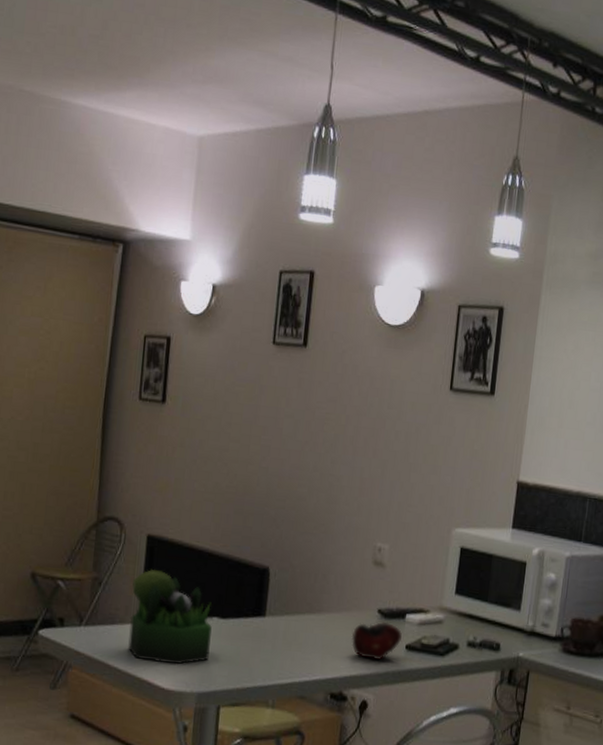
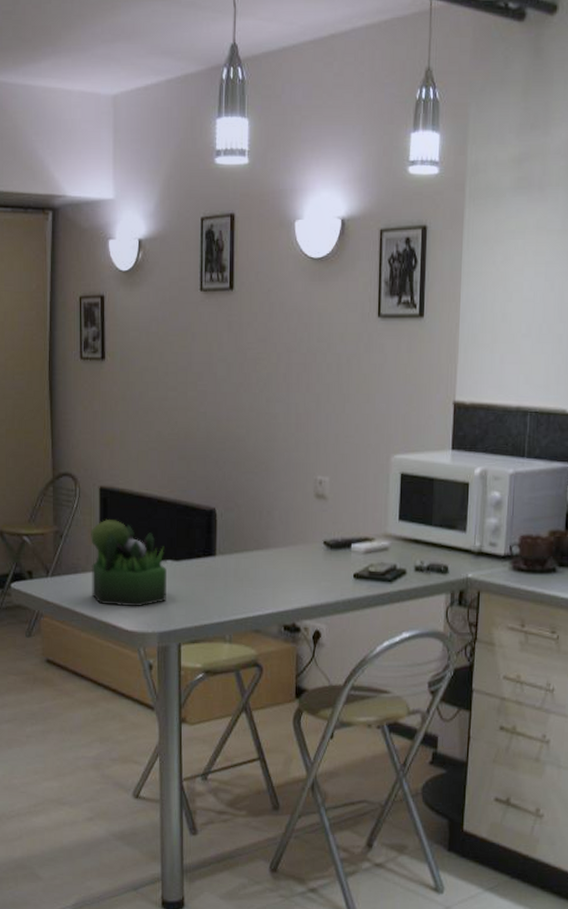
fruit: present [351,621,402,660] -> none [299,552,350,591]

